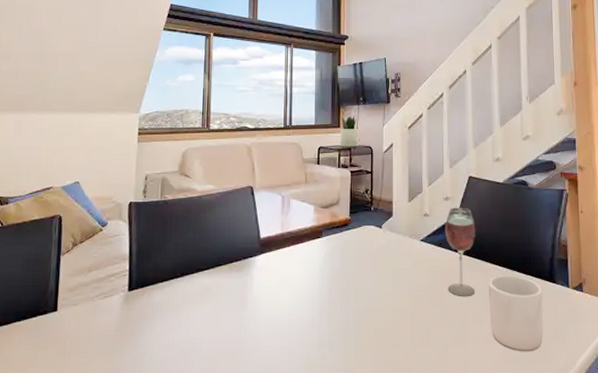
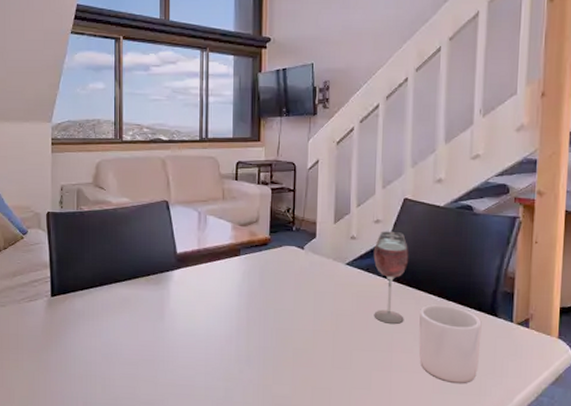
planter: present [338,115,360,147] -> none [258,128,282,163]

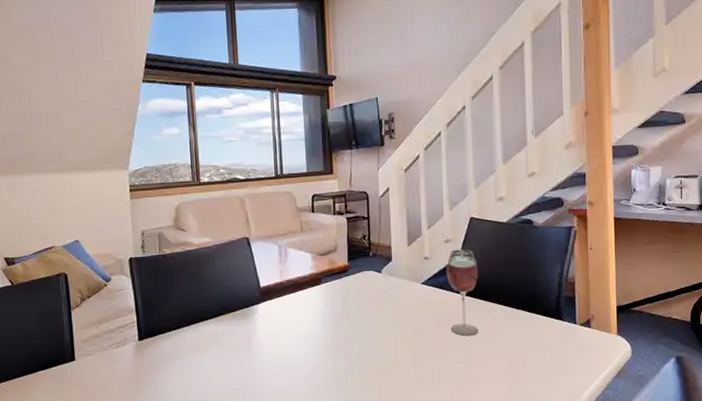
mug: present [418,304,482,384] -> none [492,313,550,386]

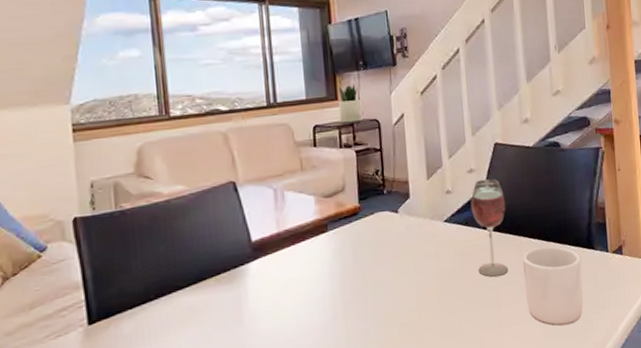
planter: none [332,160,355,194] -> present [338,83,364,124]
mug: none [492,313,550,386] -> present [522,246,583,326]

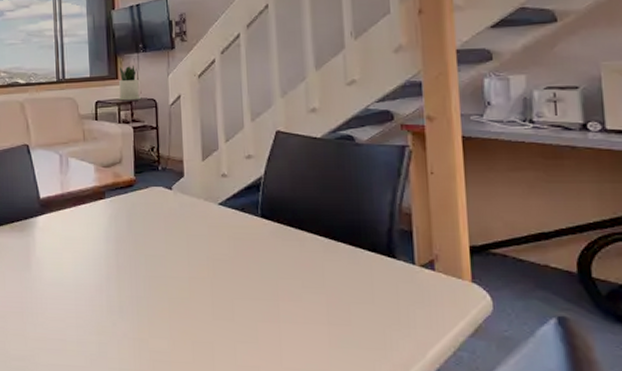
wineglass: present [470,178,507,278] -> none [247,166,288,270]
mug: present [522,246,583,326] -> none [305,246,380,337]

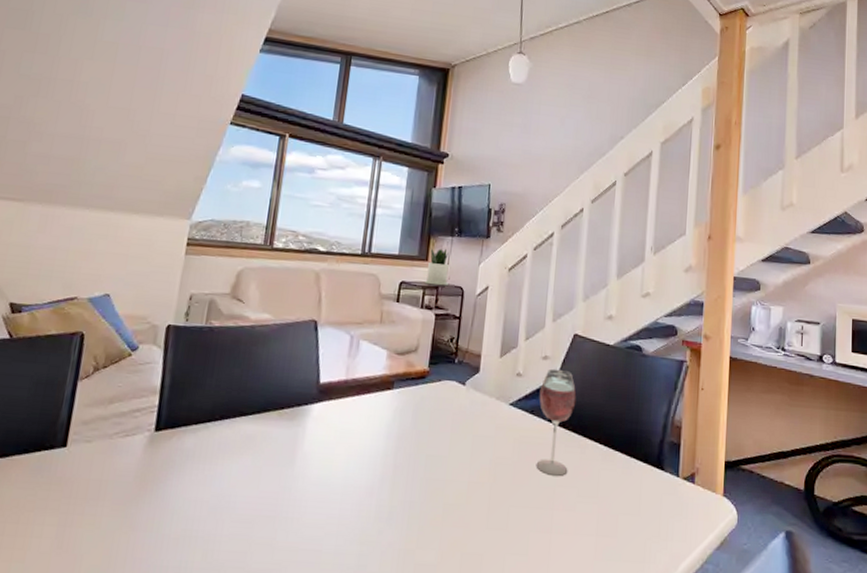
wineglass: none [247,166,288,270] -> present [536,368,577,477]

